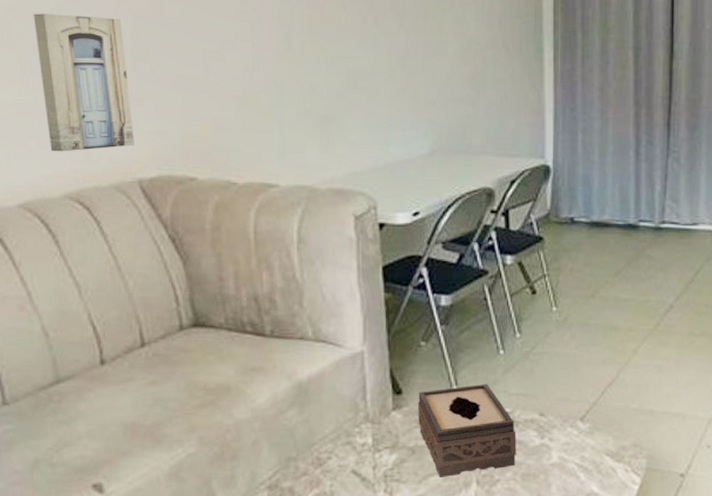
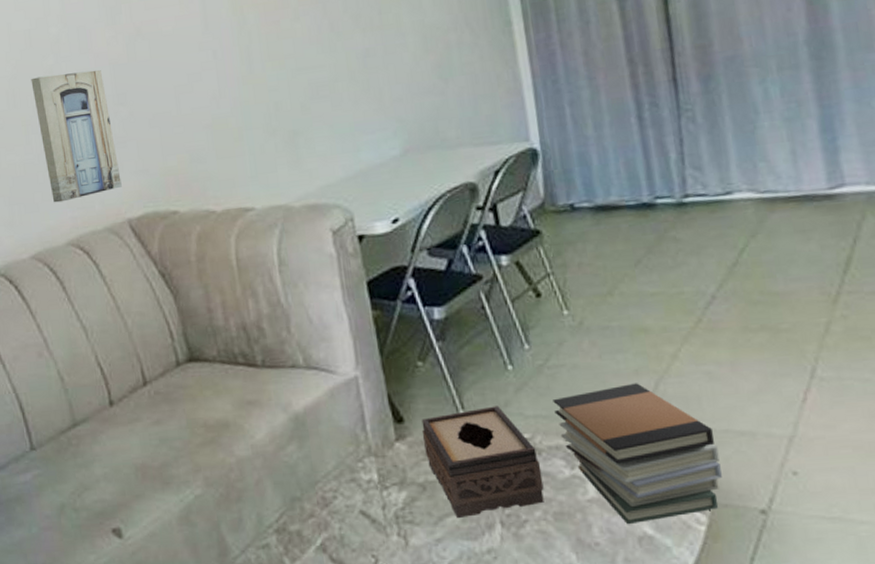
book stack: none [534,371,656,484] -> present [553,383,722,525]

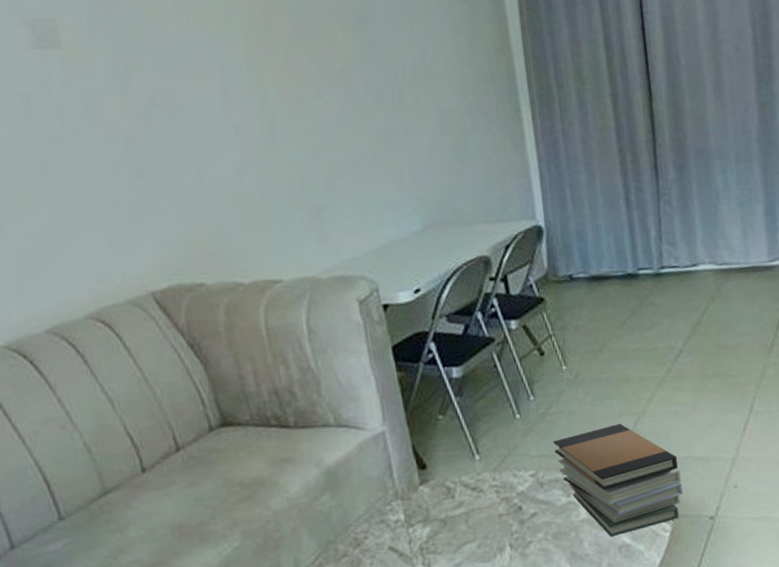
wall art: present [31,69,122,203] -> none [33,139,143,276]
tissue box: present [421,406,544,518] -> none [442,449,545,545]

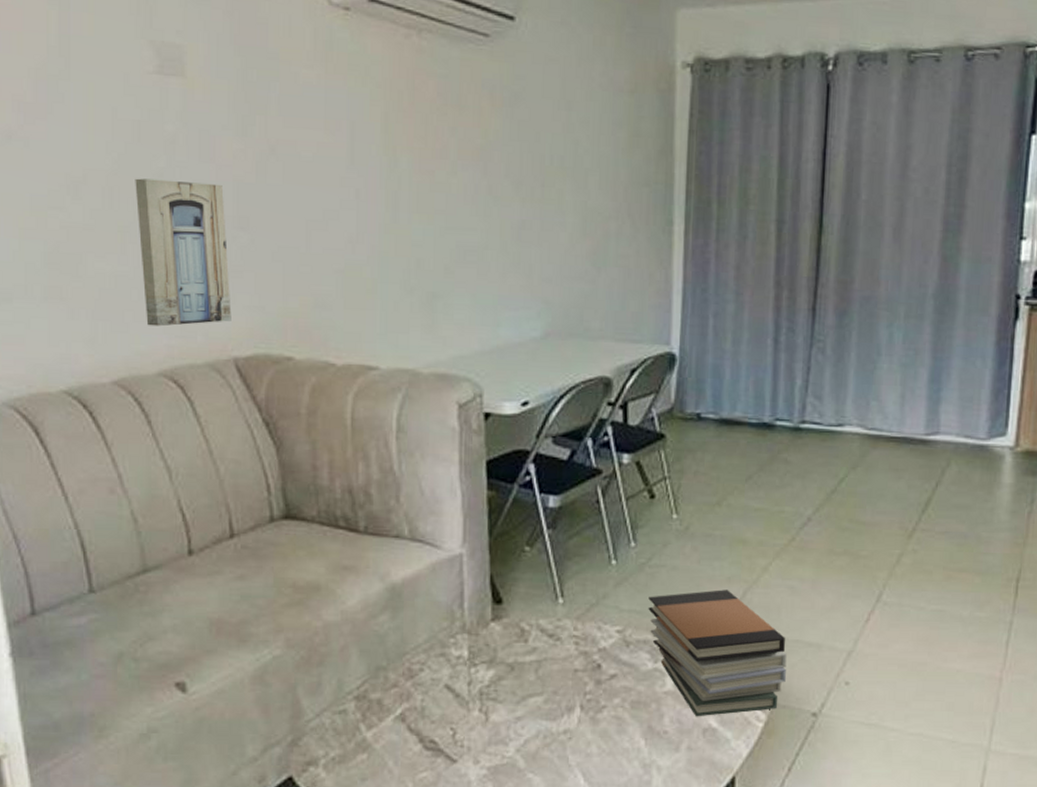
wall art: none [33,139,143,276] -> present [135,178,232,327]

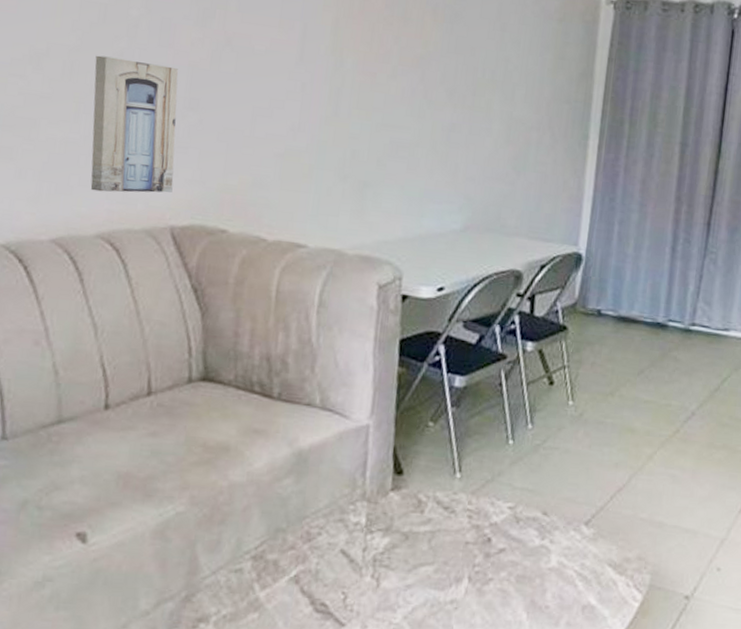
book stack: present [648,589,787,717] -> none [539,474,665,594]

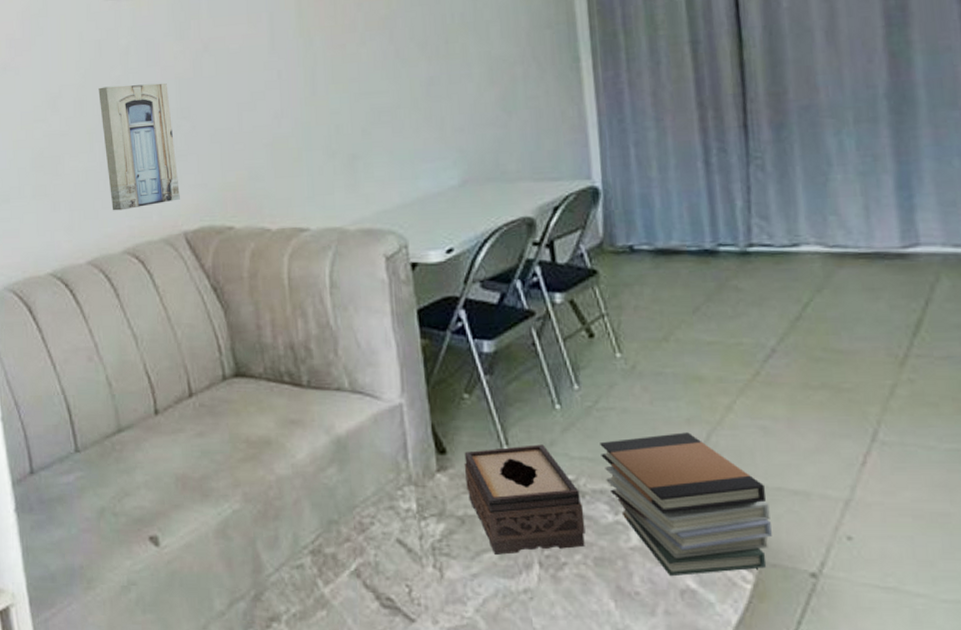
tissue box: none [416,473,516,569] -> present [464,444,586,555]
book stack: none [539,474,665,594] -> present [600,432,772,577]

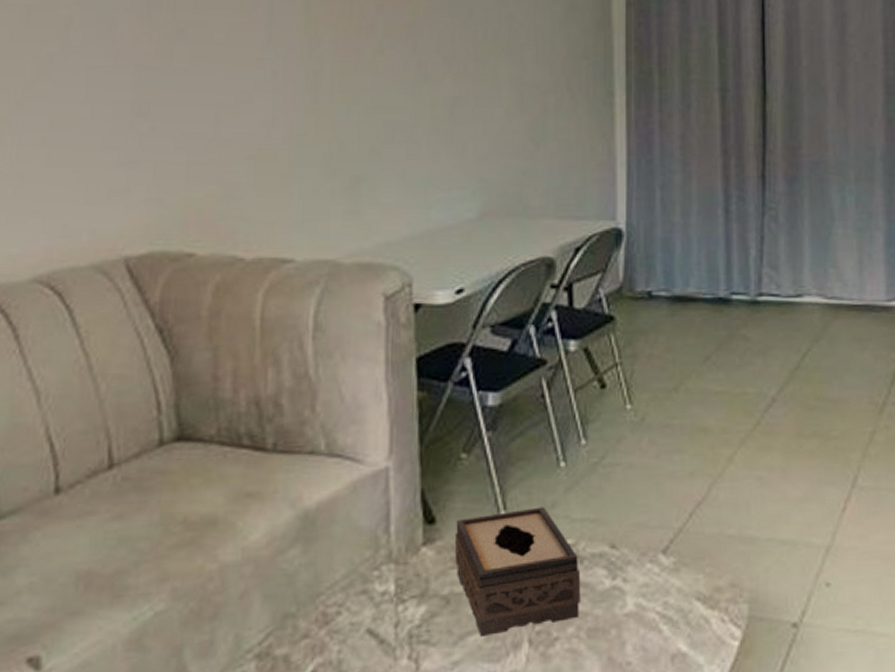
wall art: present [98,83,180,211] -> none [19,65,125,226]
book stack: present [600,432,772,577] -> none [603,486,760,641]

